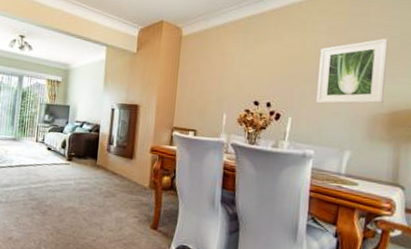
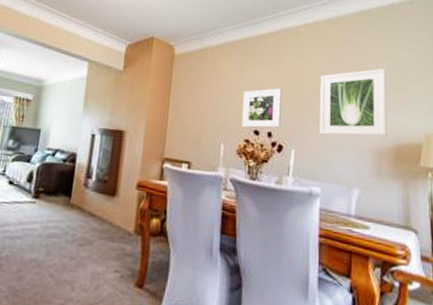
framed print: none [243,62,282,99] -> present [242,88,282,128]

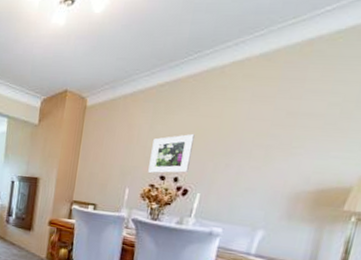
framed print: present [319,68,387,137] -> none [230,106,326,180]

